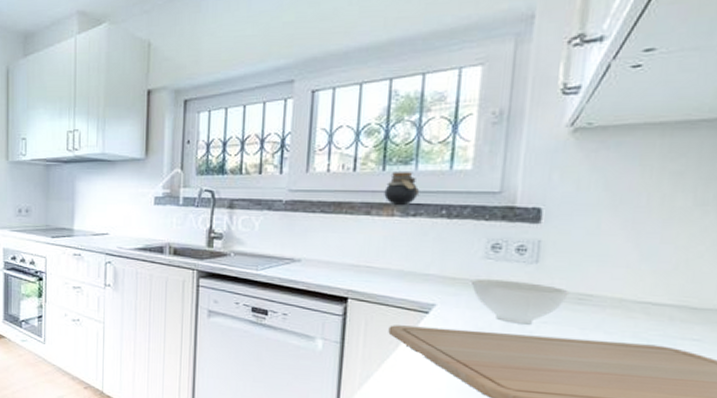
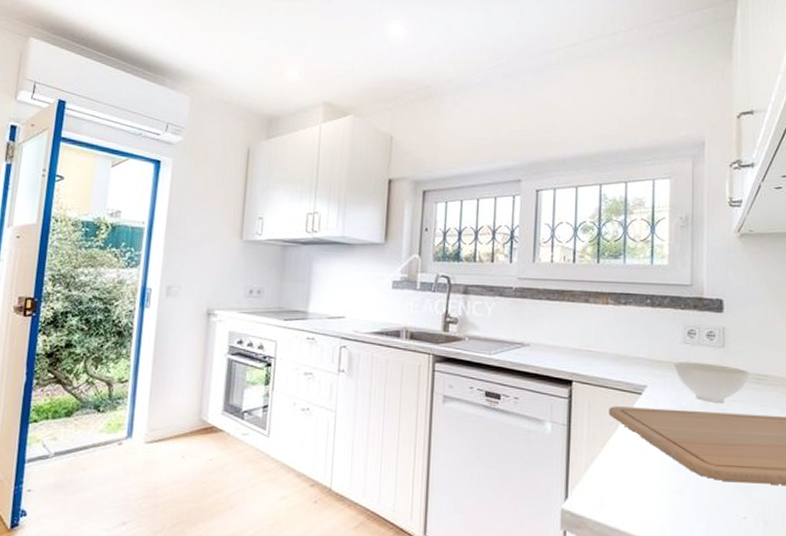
jar: present [384,172,420,206] -> none [599,264,629,295]

